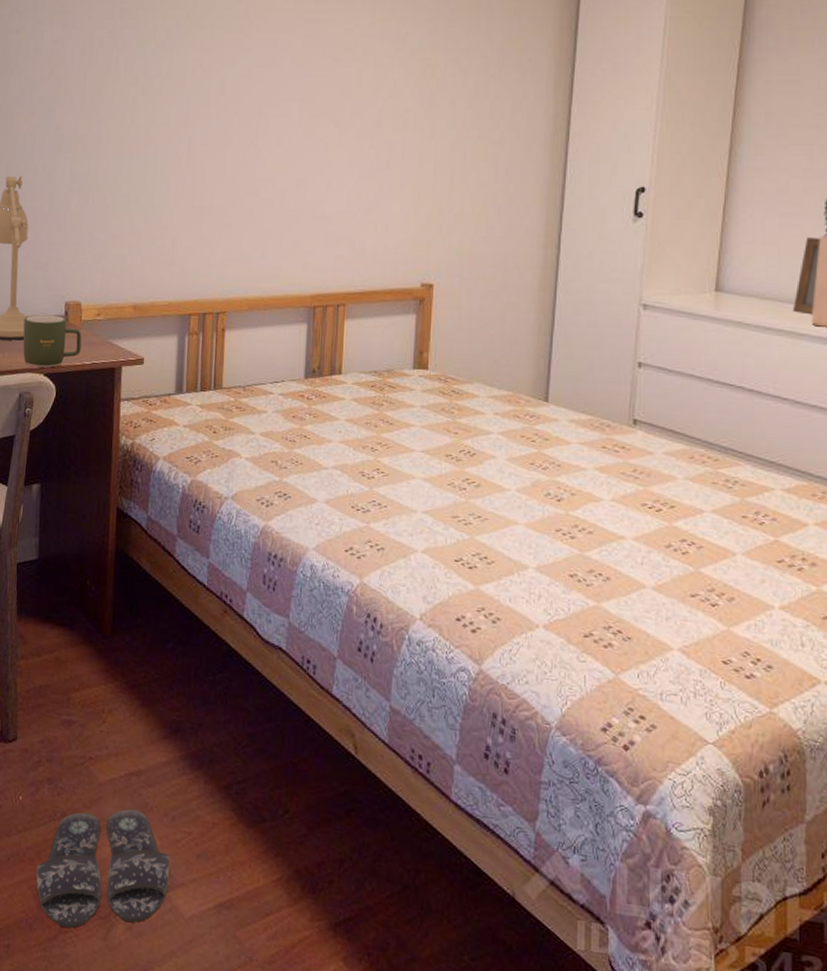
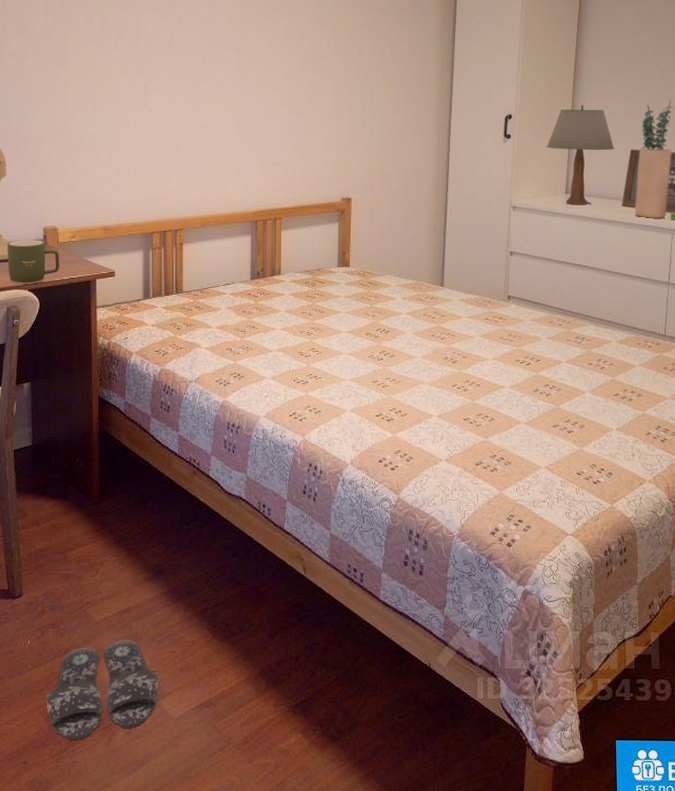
table lamp: none [690,177,785,308] -> present [546,105,615,205]

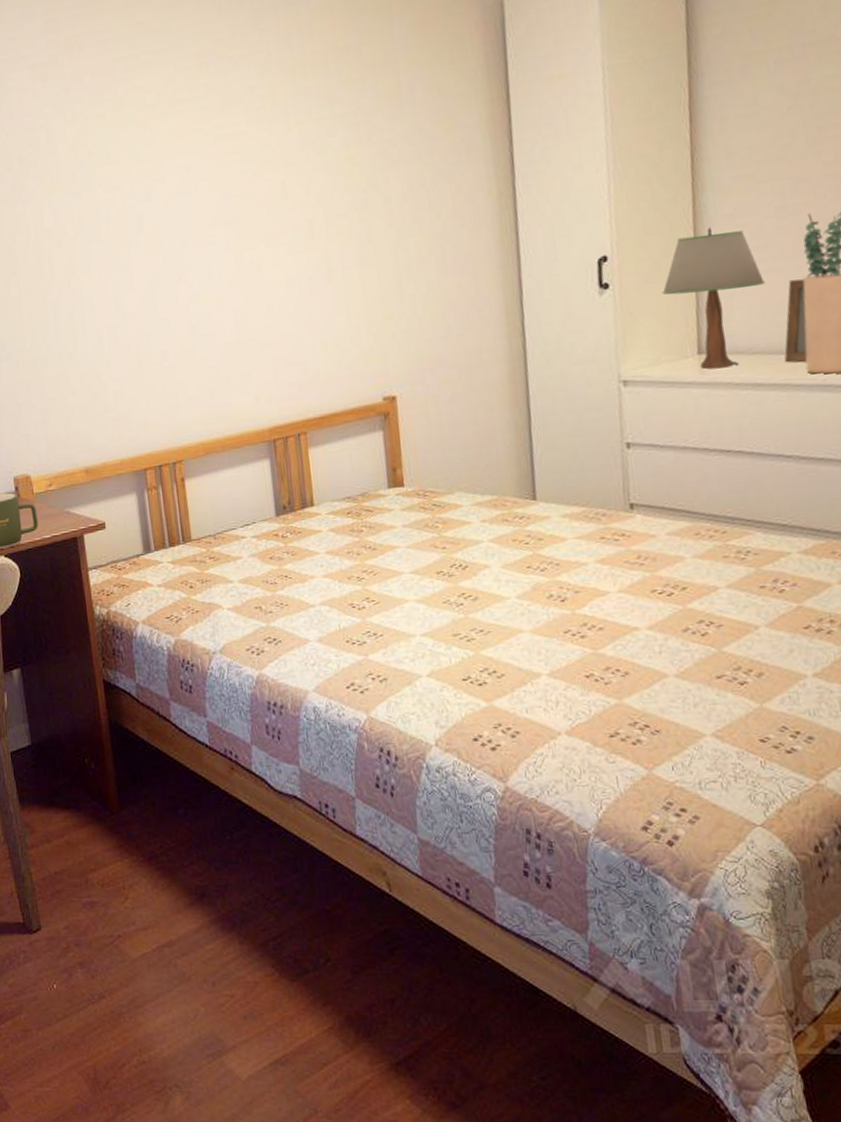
slippers: present [46,640,158,740] -> none [83,981,220,1106]

